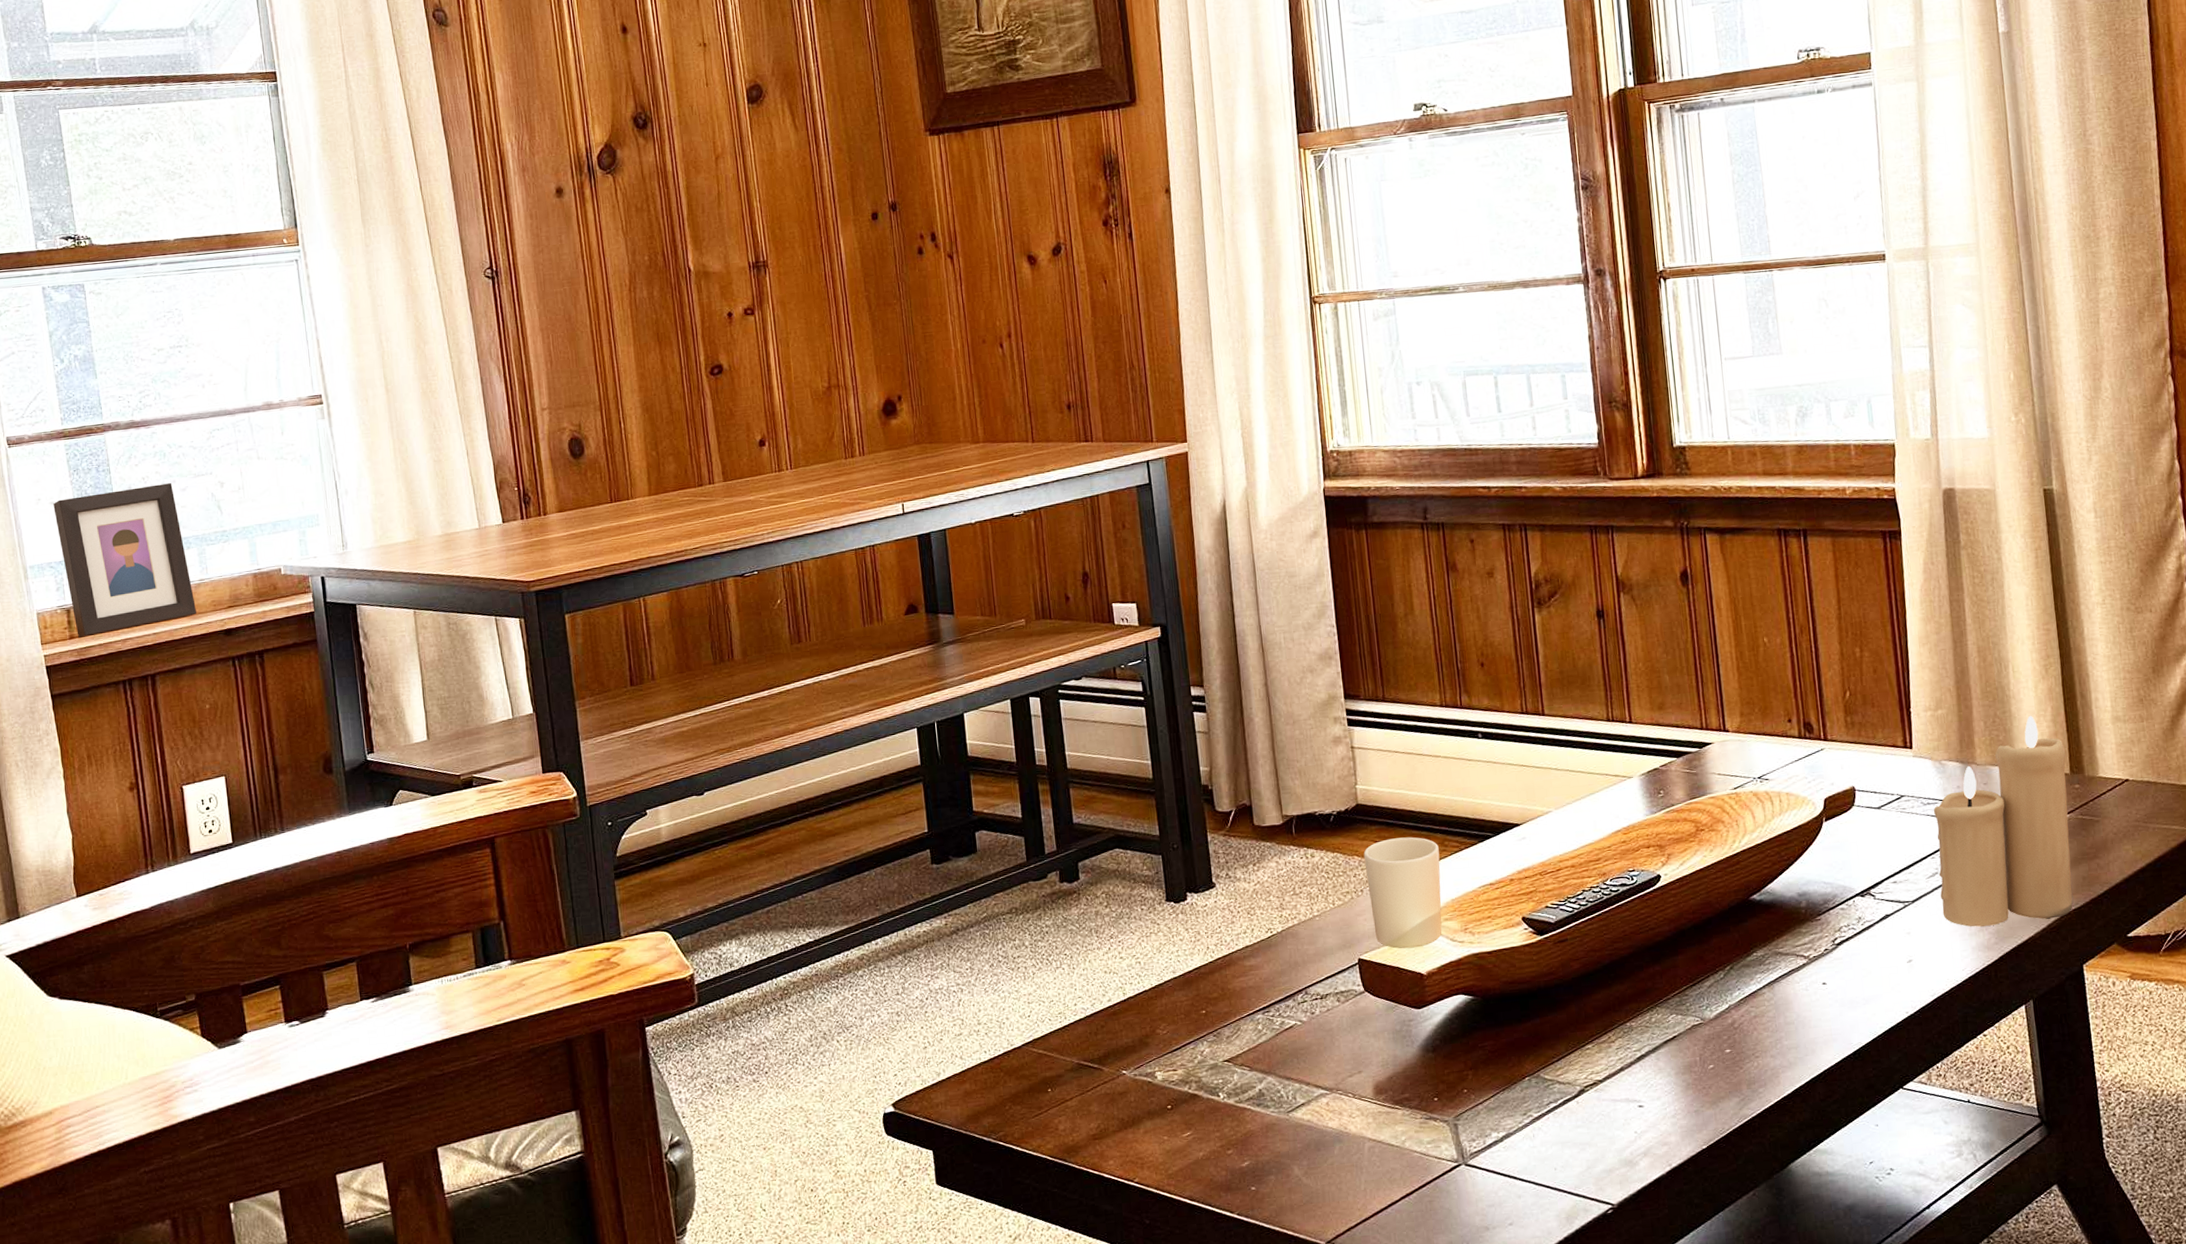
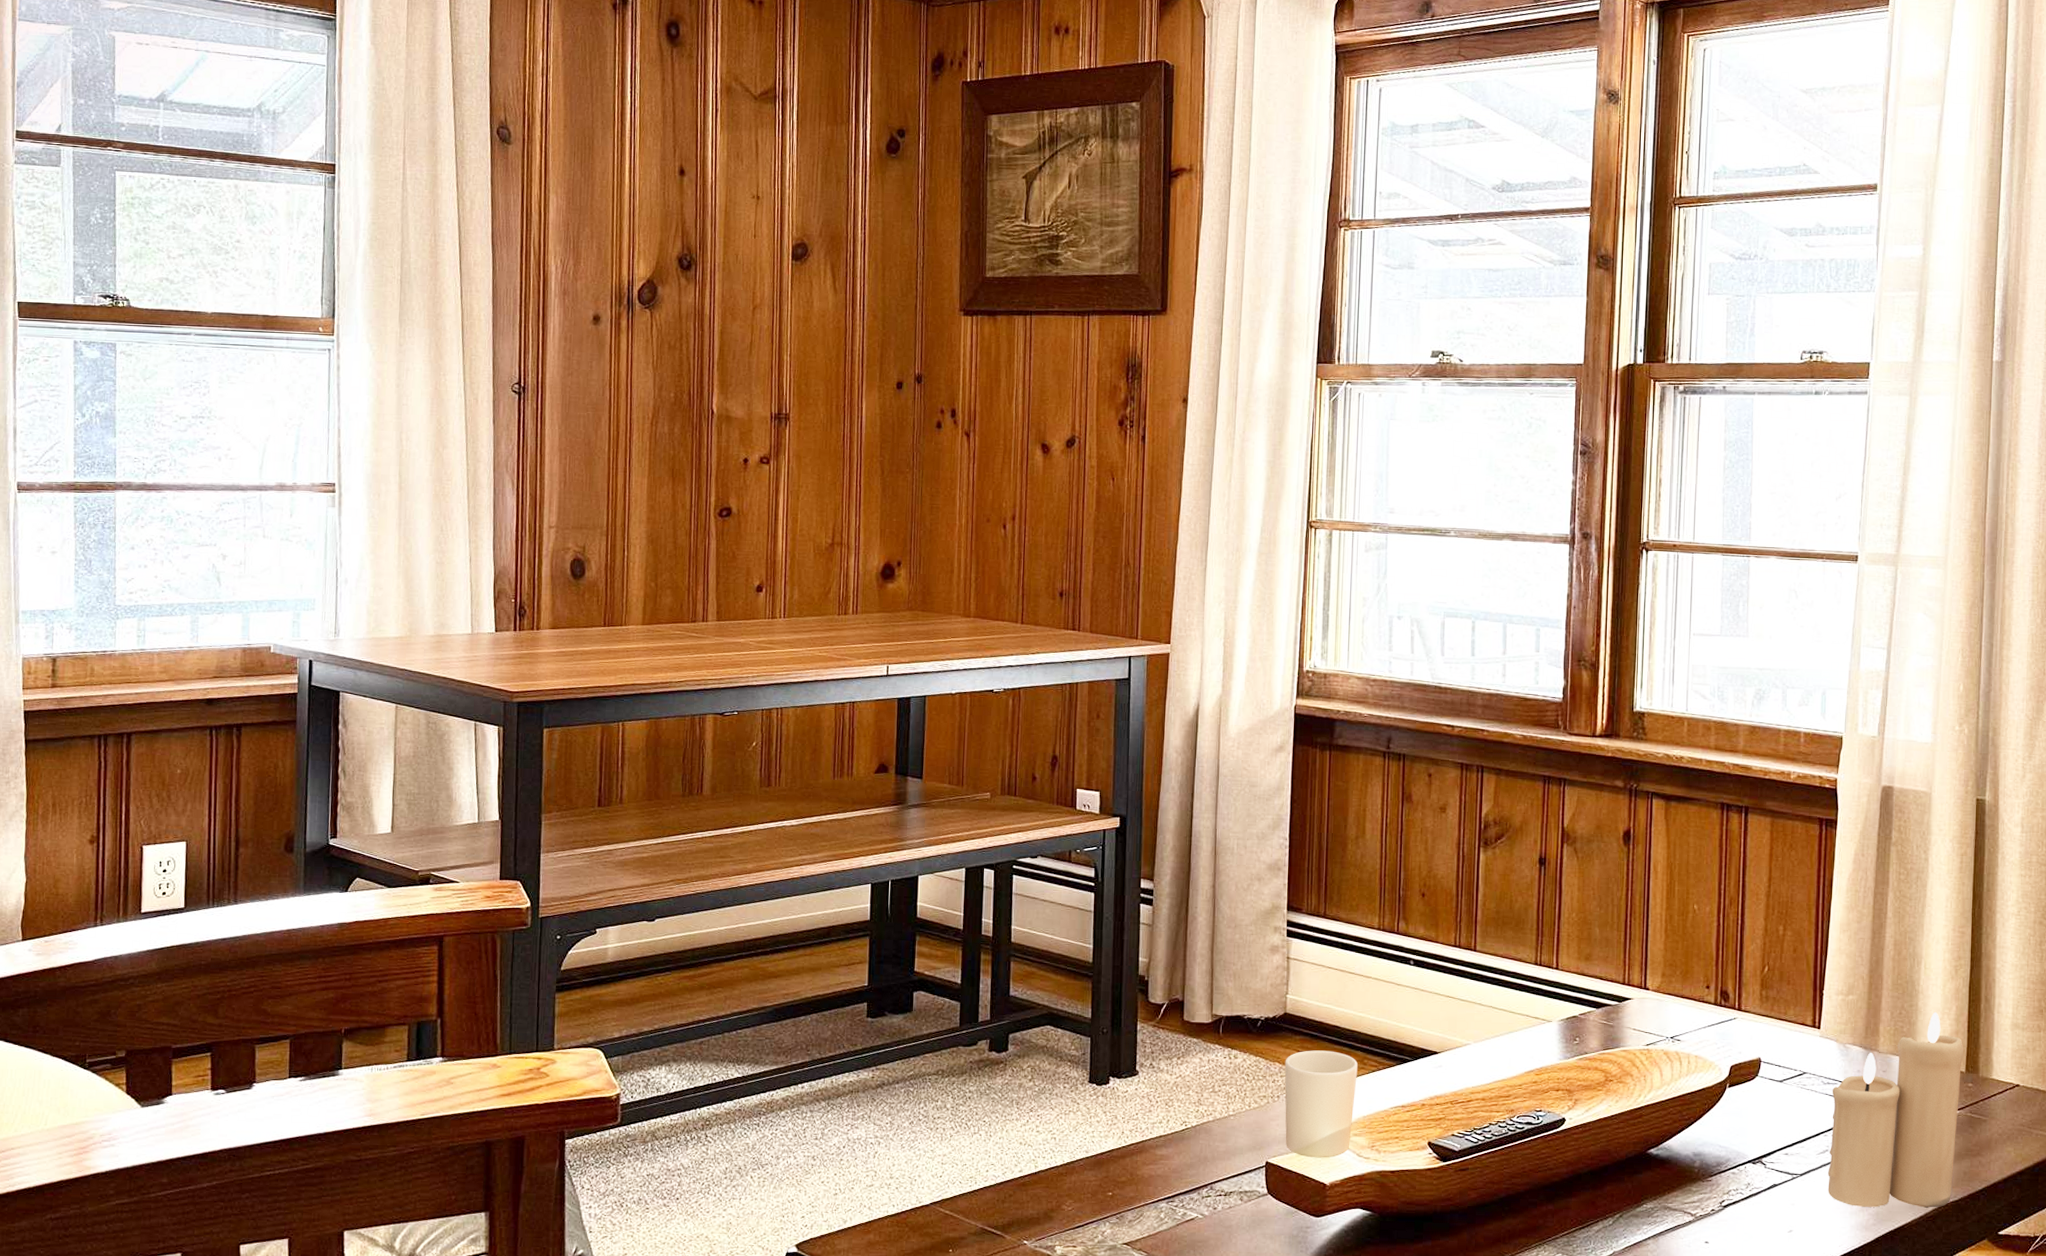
picture frame: present [53,482,196,639] -> none [54,548,182,689]

